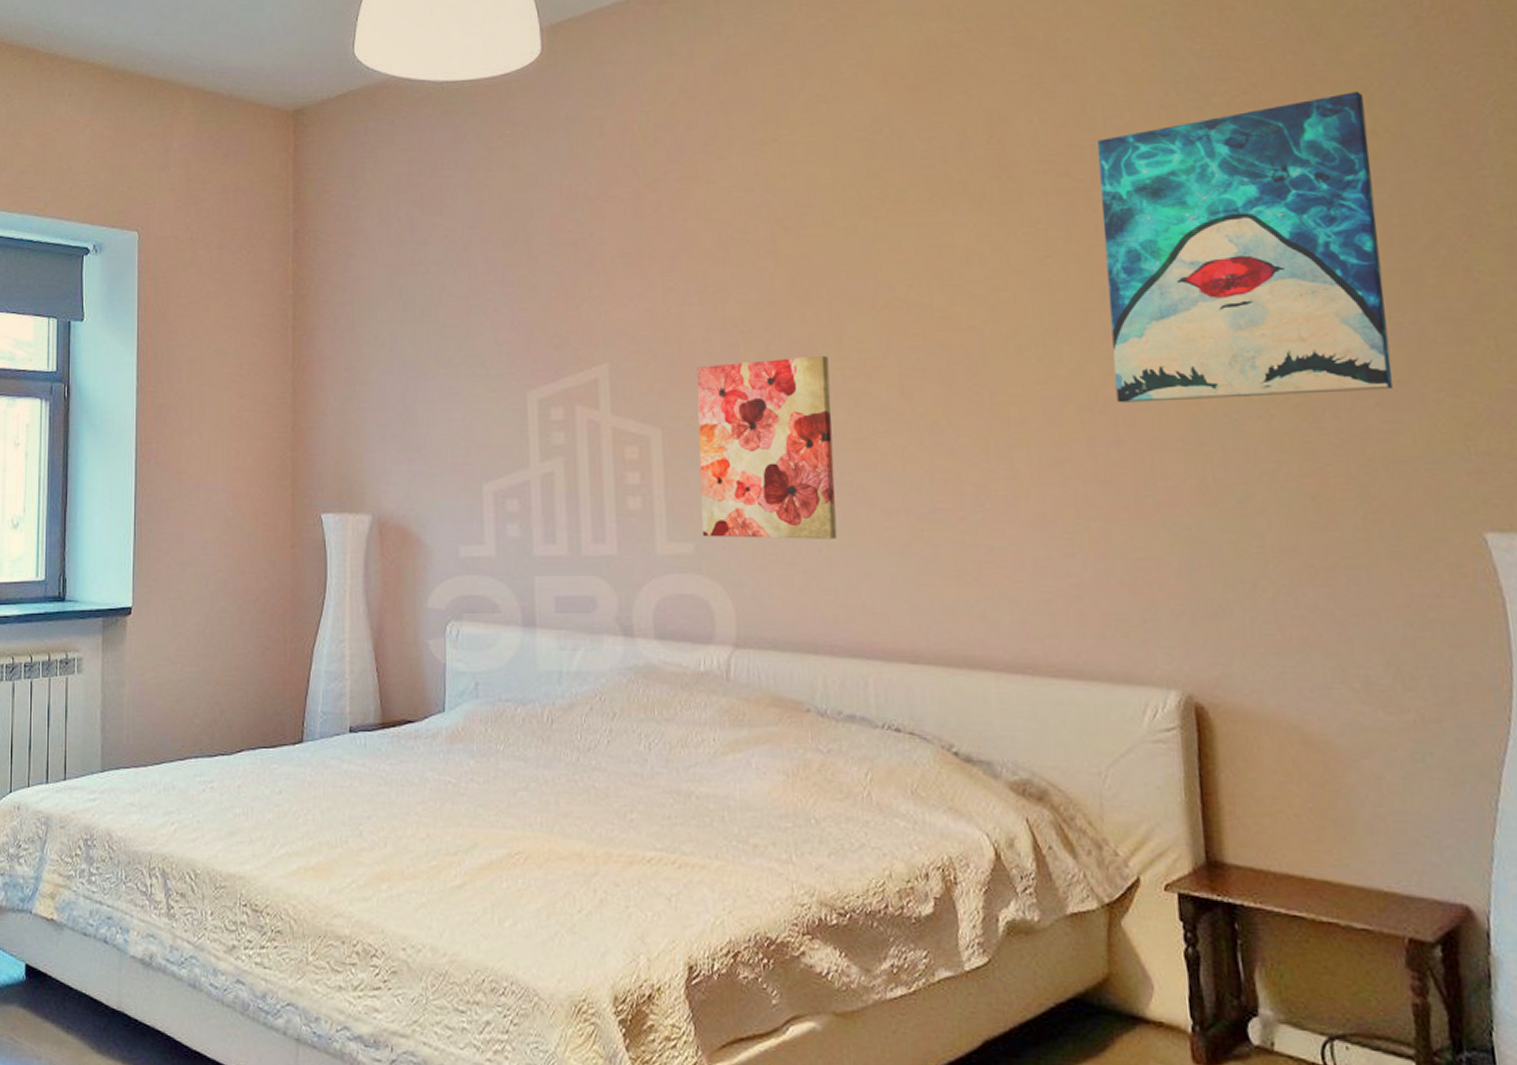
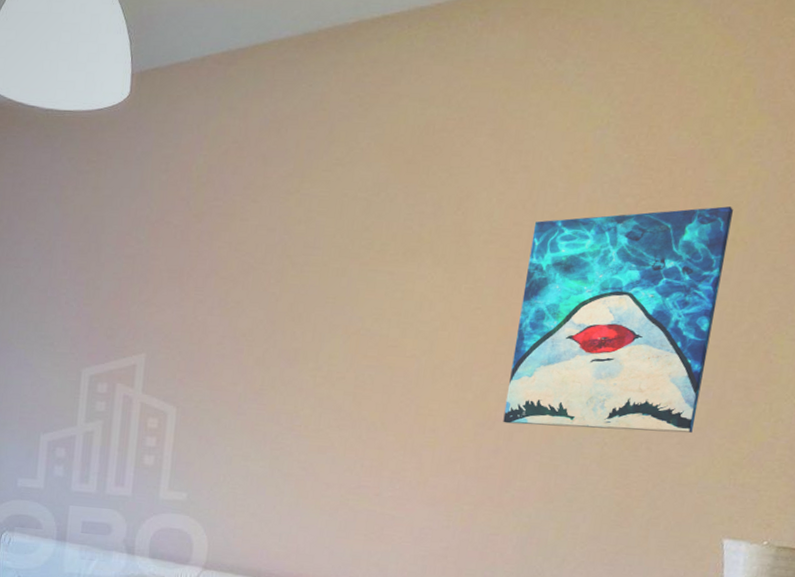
wall art: present [696,355,837,539] -> none [193,363,306,500]

